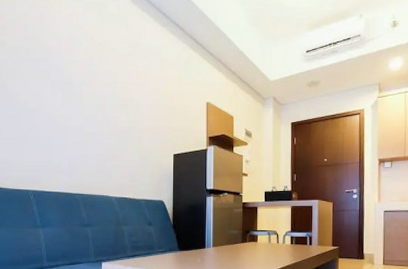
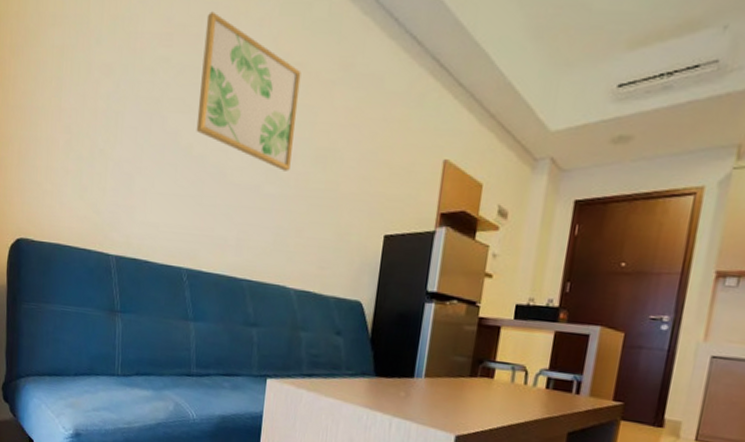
wall art: none [30,10,103,116] -> present [196,11,302,171]

